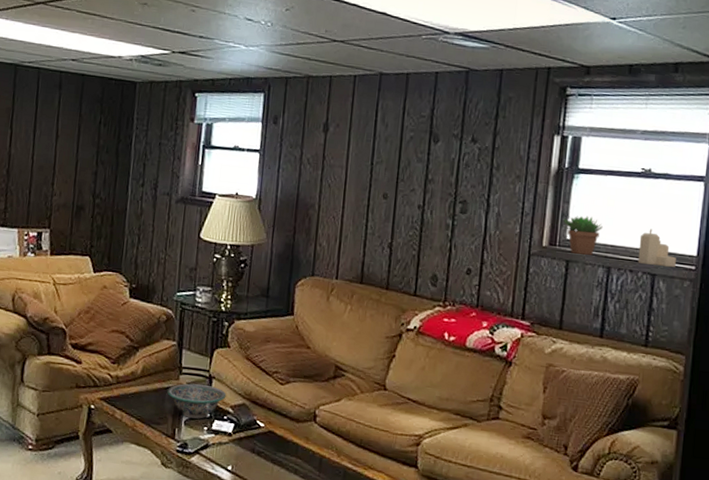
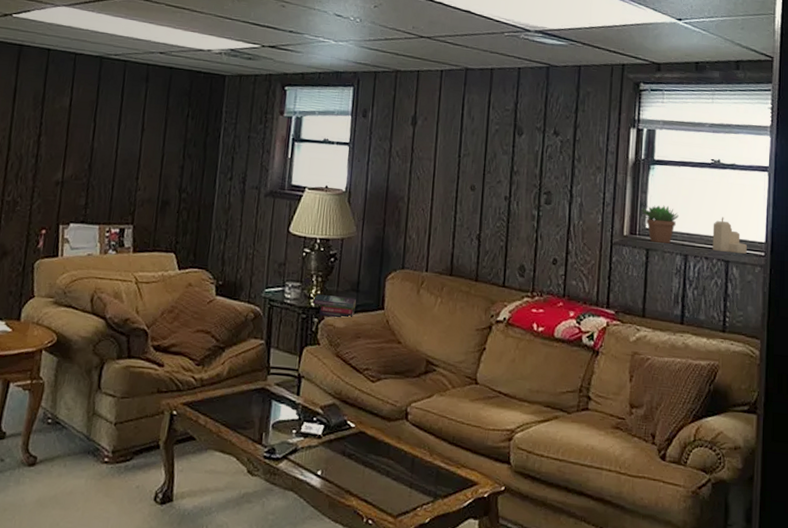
decorative bowl: present [166,383,227,419] -> none [253,384,316,422]
books: none [224,299,266,324] -> present [313,294,356,319]

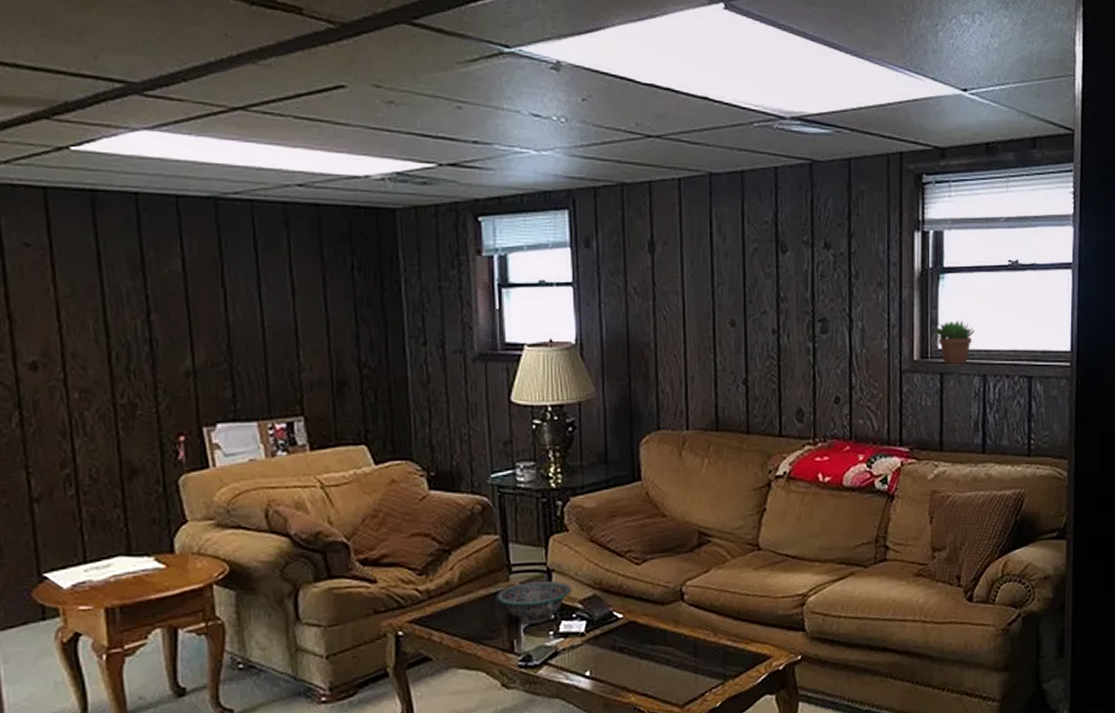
decorative bowl: none [253,384,316,422] -> present [495,580,572,624]
books: present [313,294,356,319] -> none [553,471,606,497]
candle: present [712,217,747,254] -> none [1013,327,1051,368]

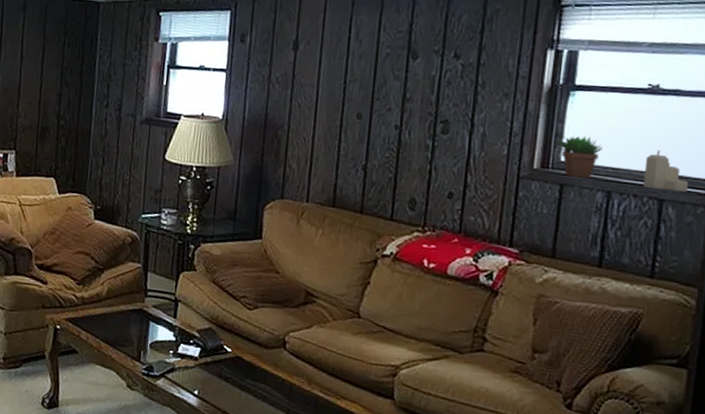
decorative bowl: present [495,580,572,624] -> none [132,306,193,343]
candle: none [1013,327,1051,368] -> present [642,150,688,192]

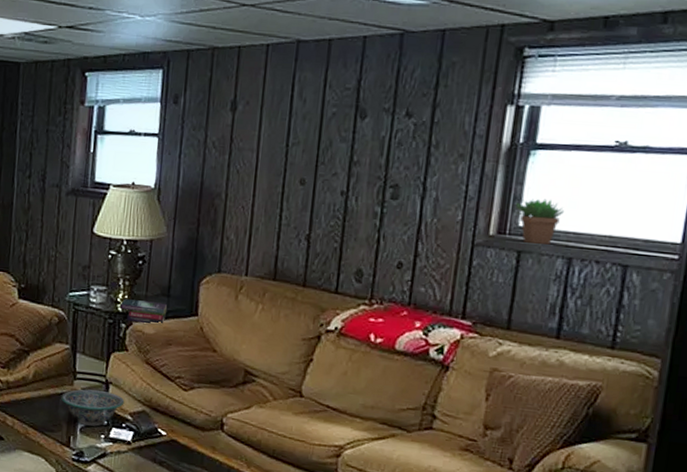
decorative bowl: none [132,306,193,343] -> present [60,389,125,427]
books: none [189,221,233,247] -> present [120,299,167,326]
candle: present [642,150,688,192] -> none [606,212,655,257]

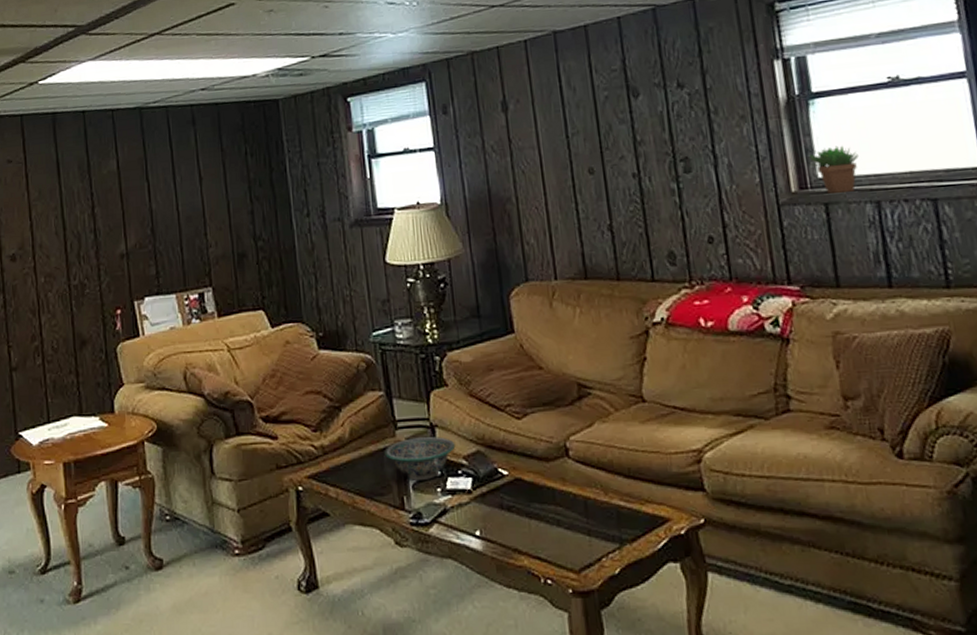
books: present [120,299,167,326] -> none [430,325,481,352]

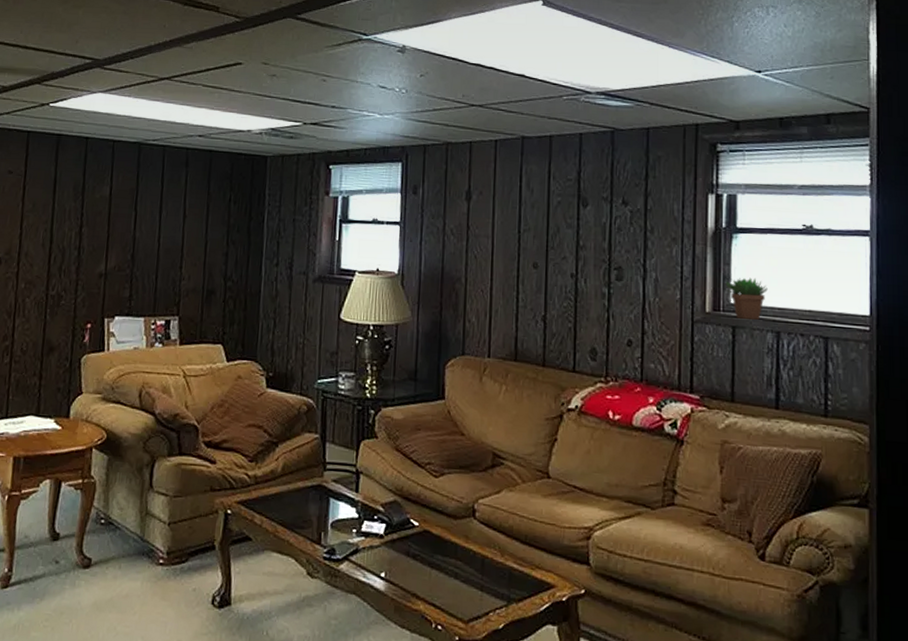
decorative bowl: present [383,436,456,481] -> none [310,480,376,520]

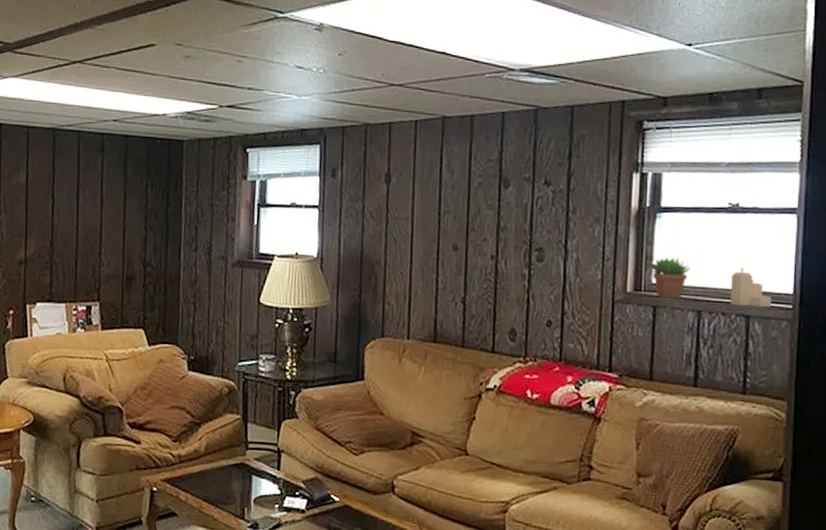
candle: none [808,288,849,330] -> present [730,267,771,308]

